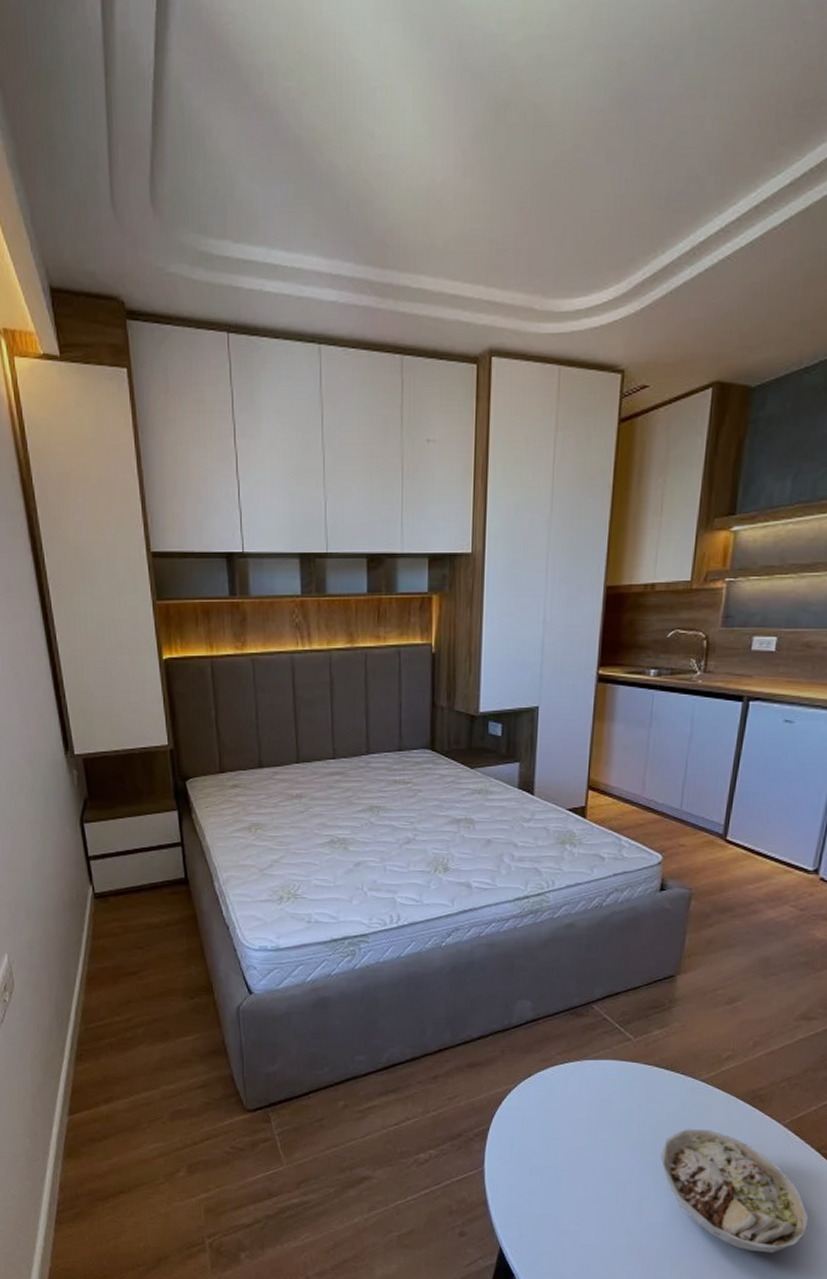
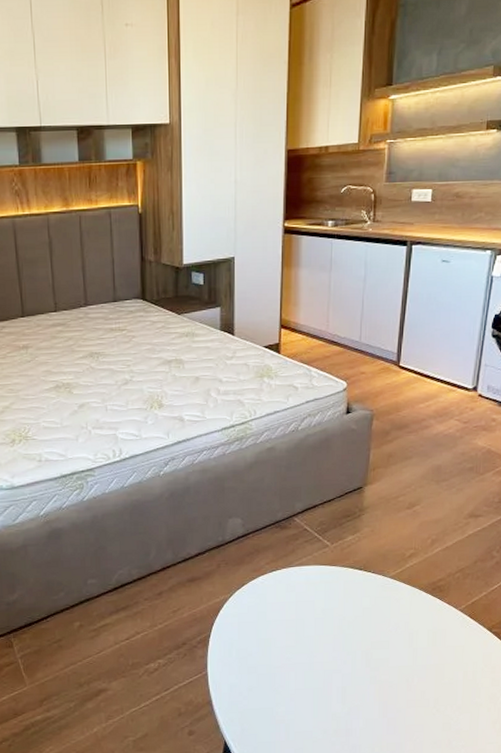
bowl: present [660,1128,809,1253] -> none [359,620,485,723]

